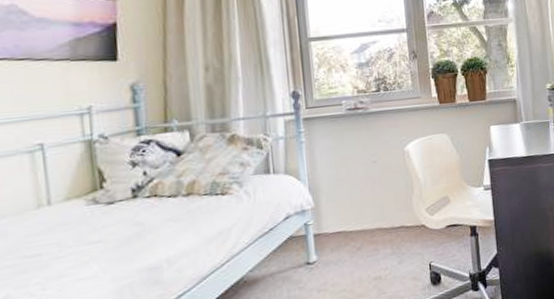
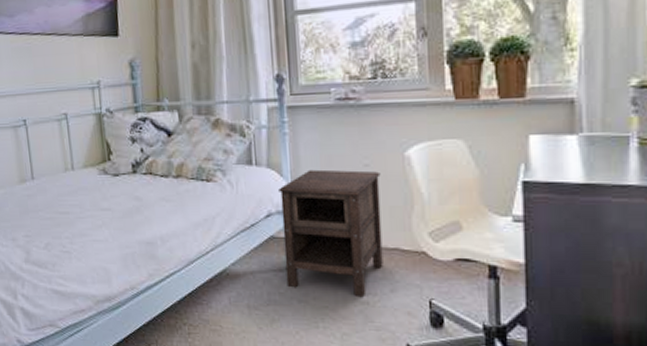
nightstand: none [297,165,392,281] -> present [279,169,383,296]

